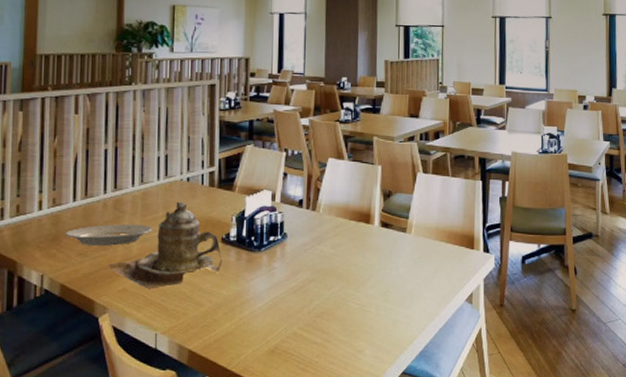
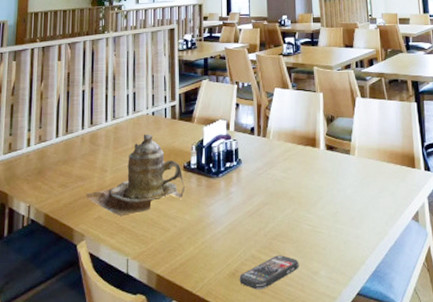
plate: present [65,224,152,246] -> none [49,156,123,177]
smartphone: none [279,333,344,367] -> present [239,255,299,290]

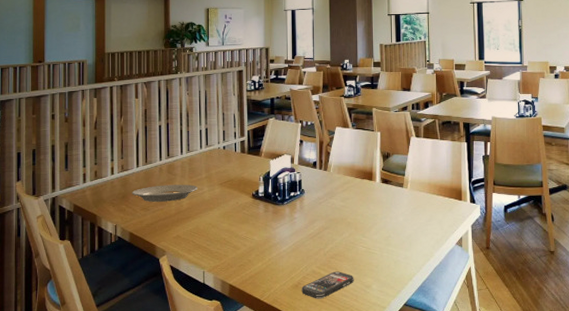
plate: none [49,156,123,177] -> present [132,185,197,202]
teapot: present [86,134,185,218] -> none [165,165,253,237]

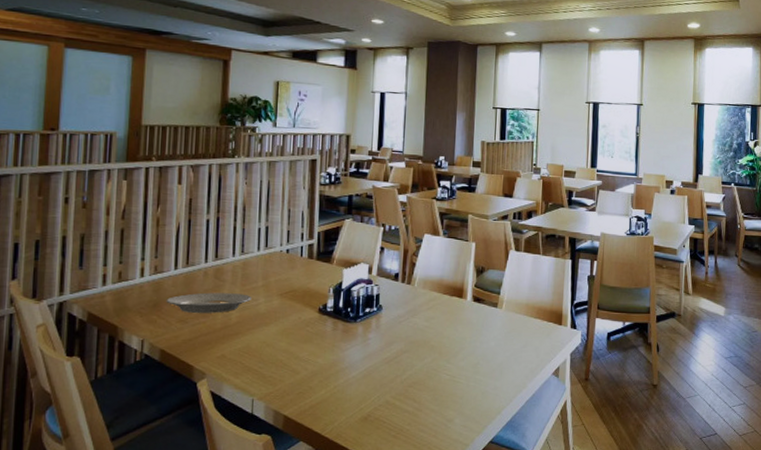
smartphone: present [301,271,354,299] -> none [371,402,435,434]

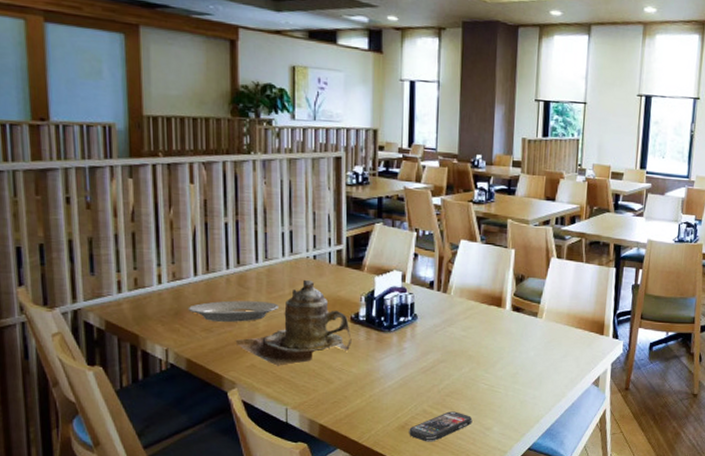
teapot: none [208,272,319,358] -> present [235,279,352,367]
smartphone: none [371,402,435,434] -> present [409,411,473,442]

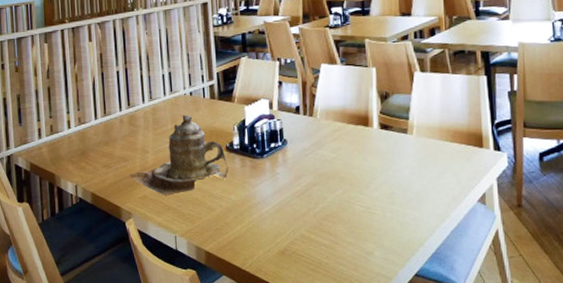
plate: present [188,300,279,322] -> none [91,137,163,158]
smartphone: present [409,411,473,442] -> none [289,235,352,268]

